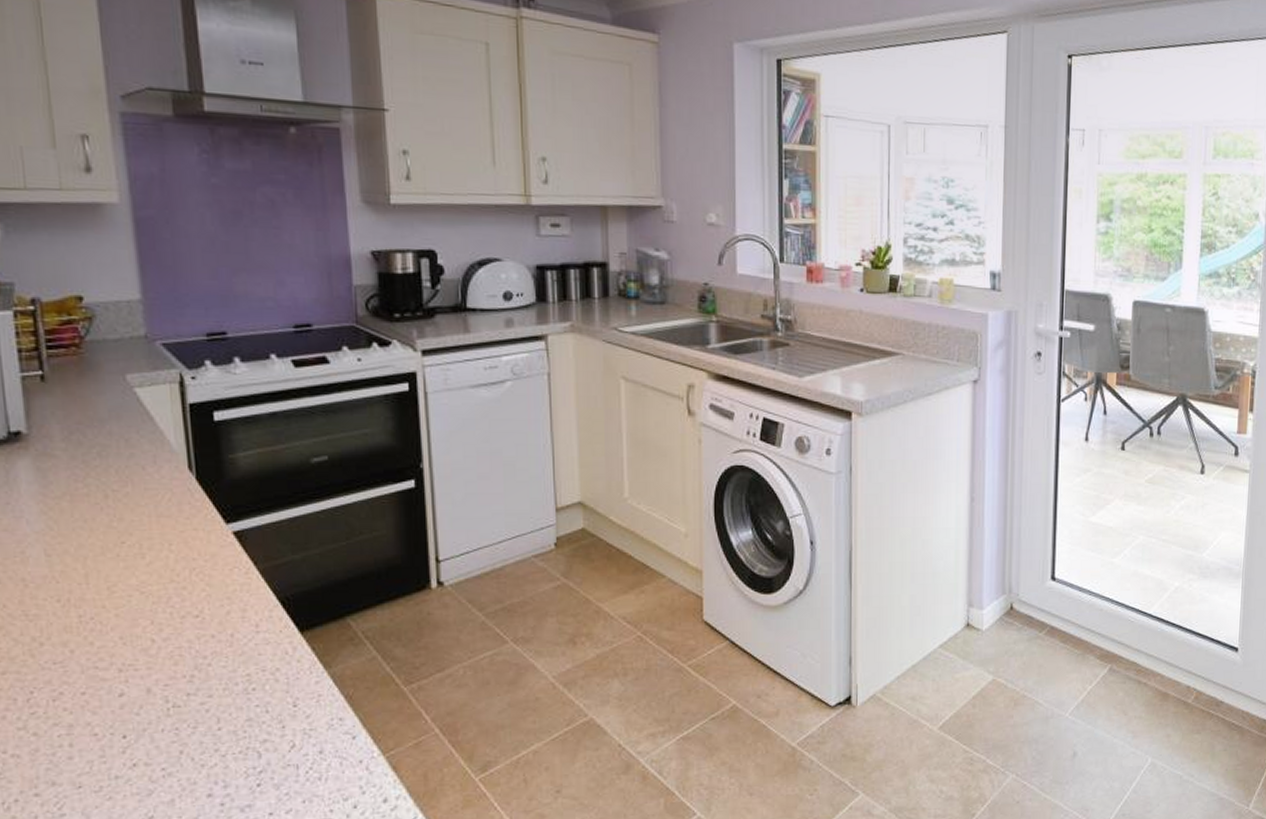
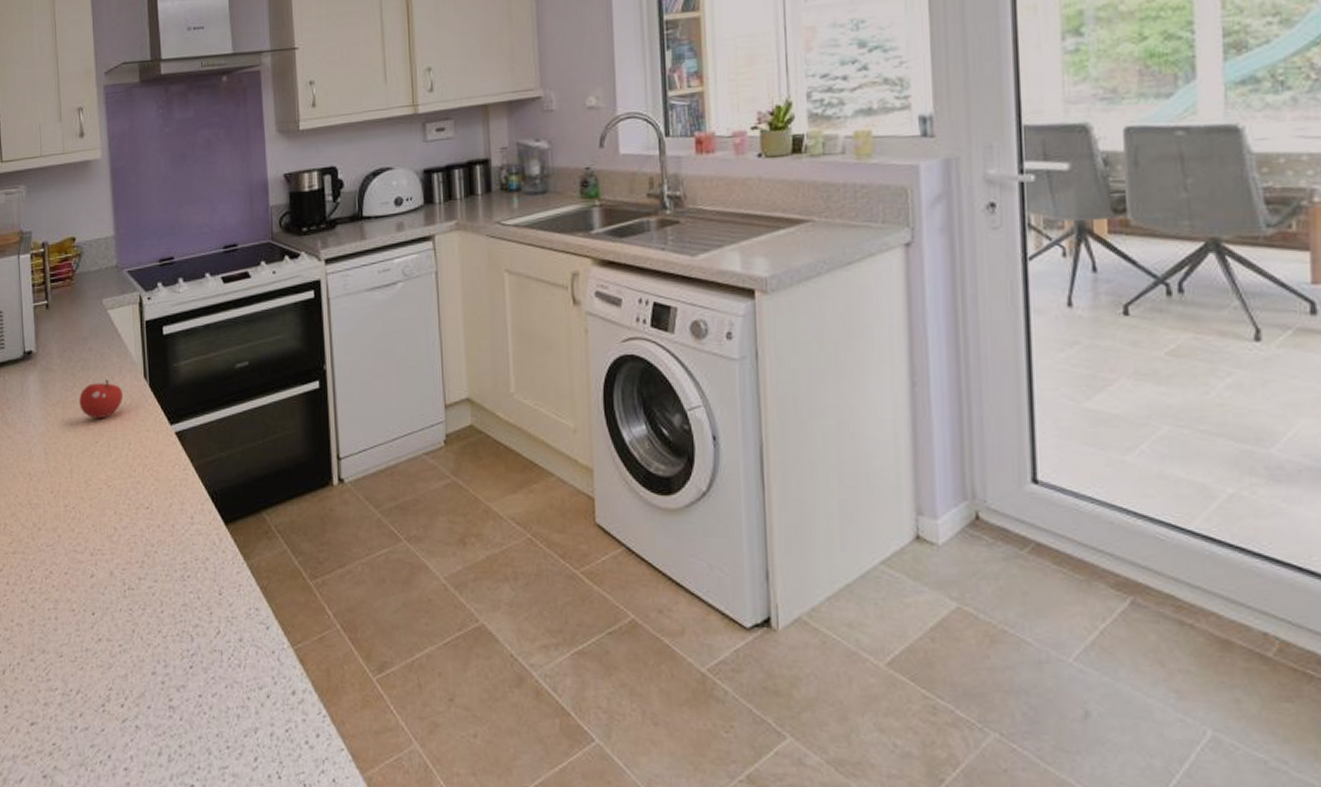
fruit: none [95,469,160,515] -> present [79,379,124,418]

